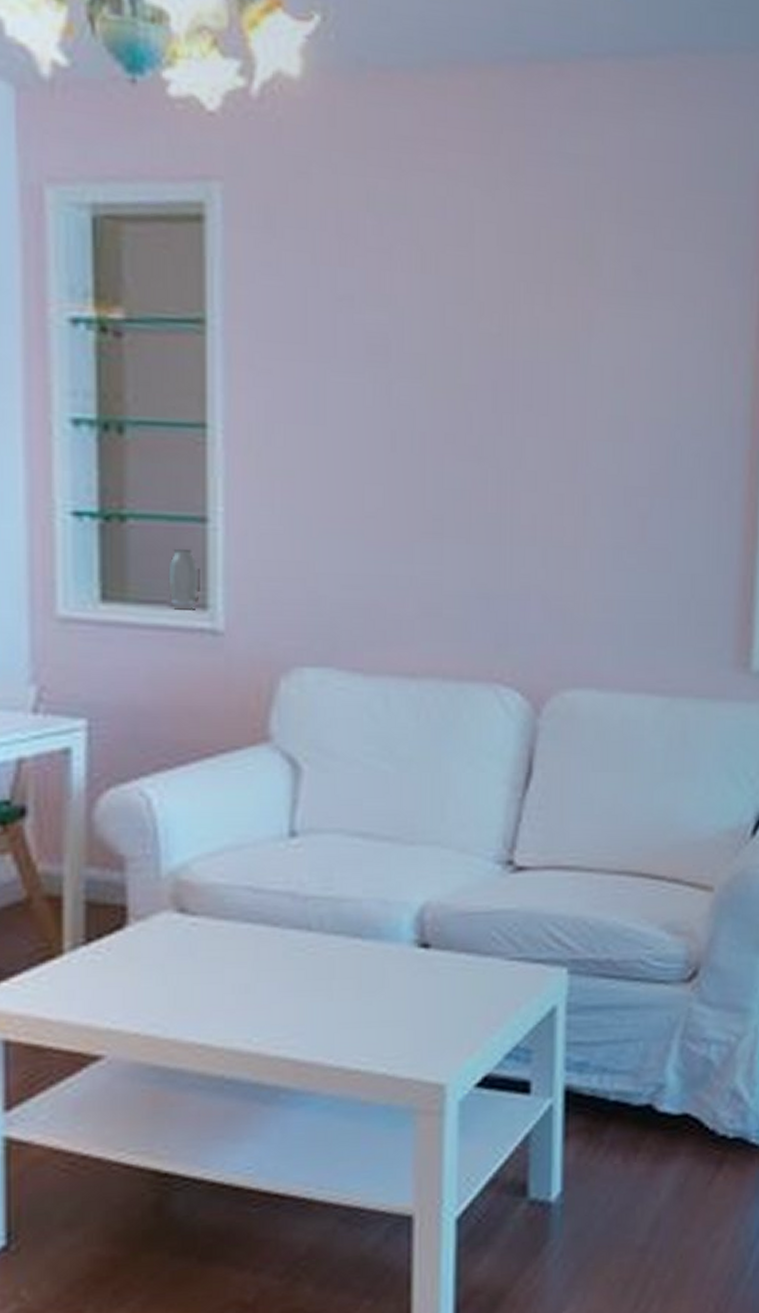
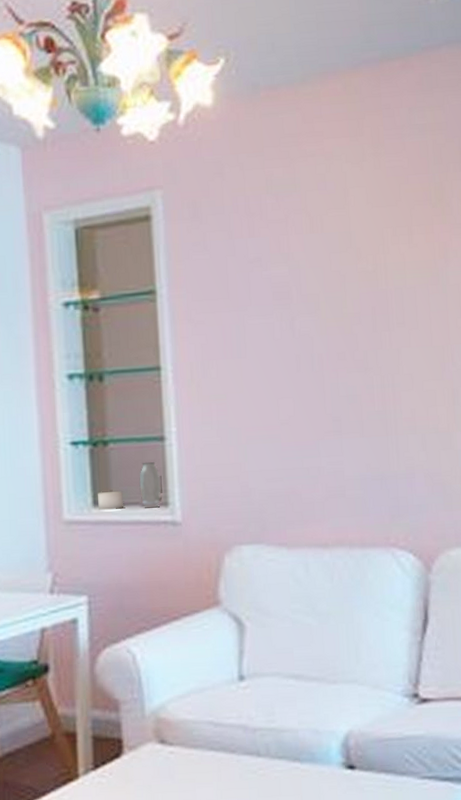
candle: none [108,583,145,608] -> present [98,490,124,510]

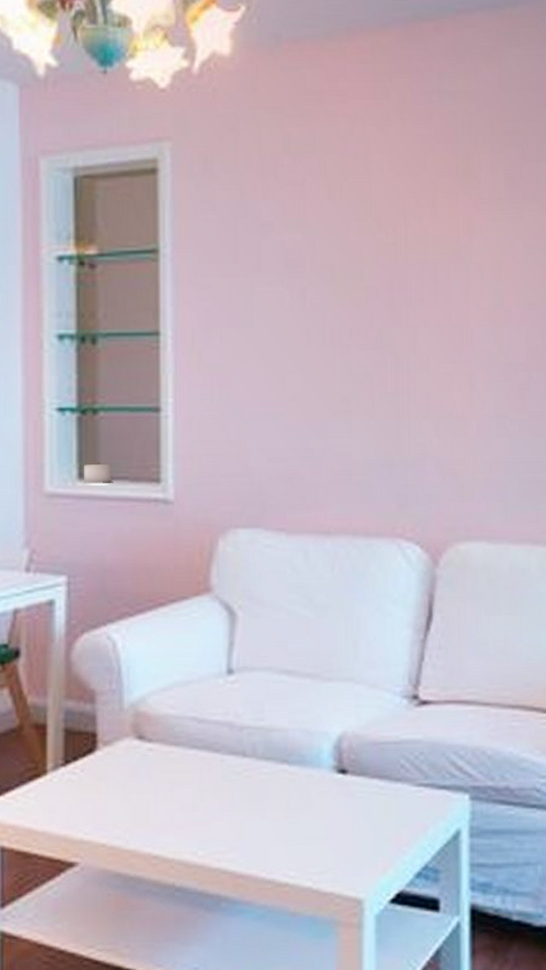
vase: present [139,462,161,508] -> none [130,435,153,484]

